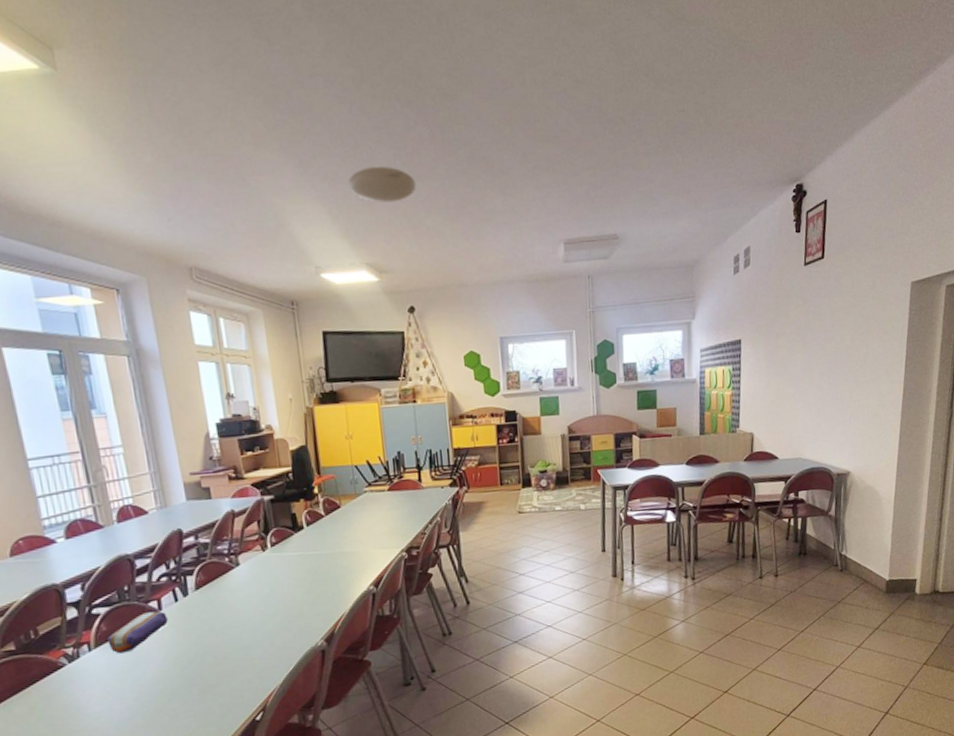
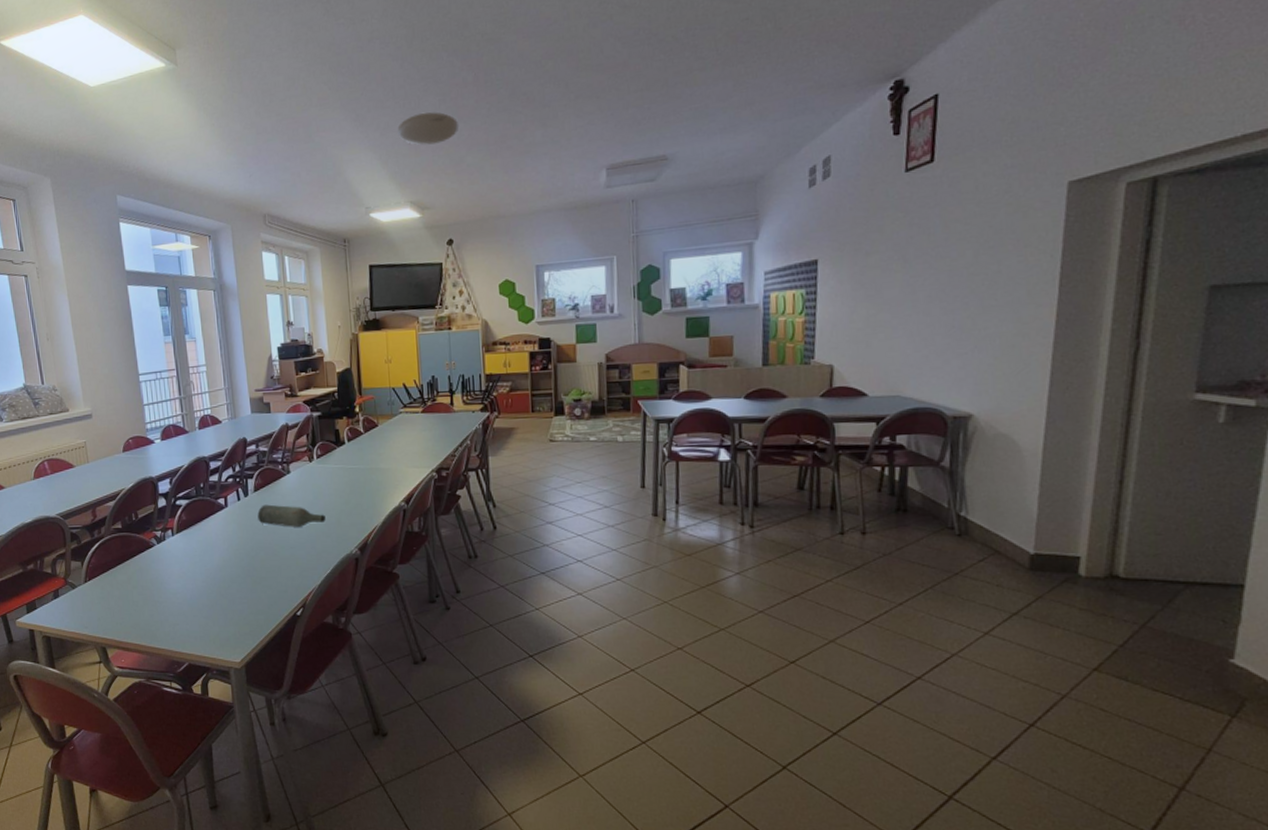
pencil case: present [107,611,168,654] -> none [186,507,232,541]
bottle: none [201,601,285,626] -> present [257,504,326,527]

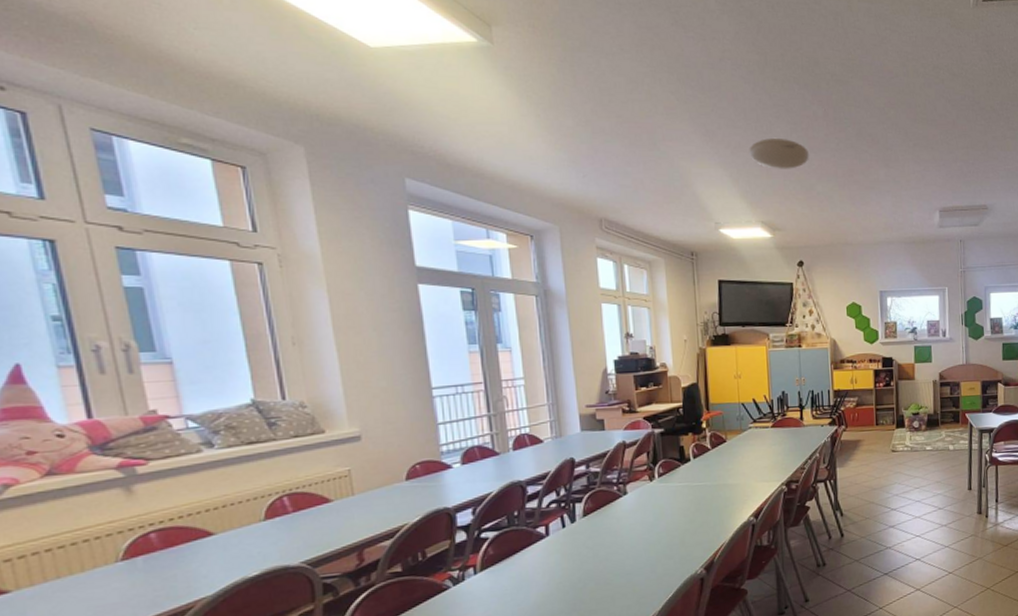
bottle: present [257,504,326,527] -> none [587,528,668,552]

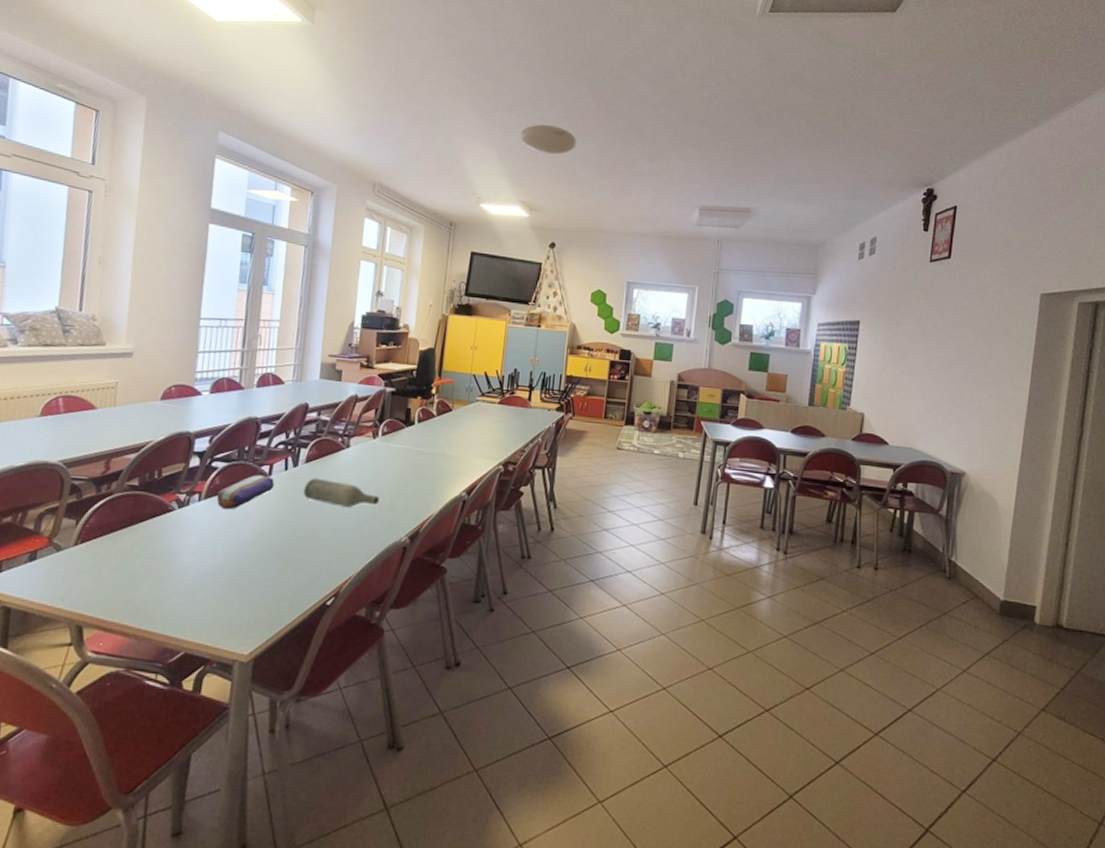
pencil case: none [493,536,554,578] -> present [216,475,275,510]
bottle: none [587,528,668,552] -> present [303,478,379,507]

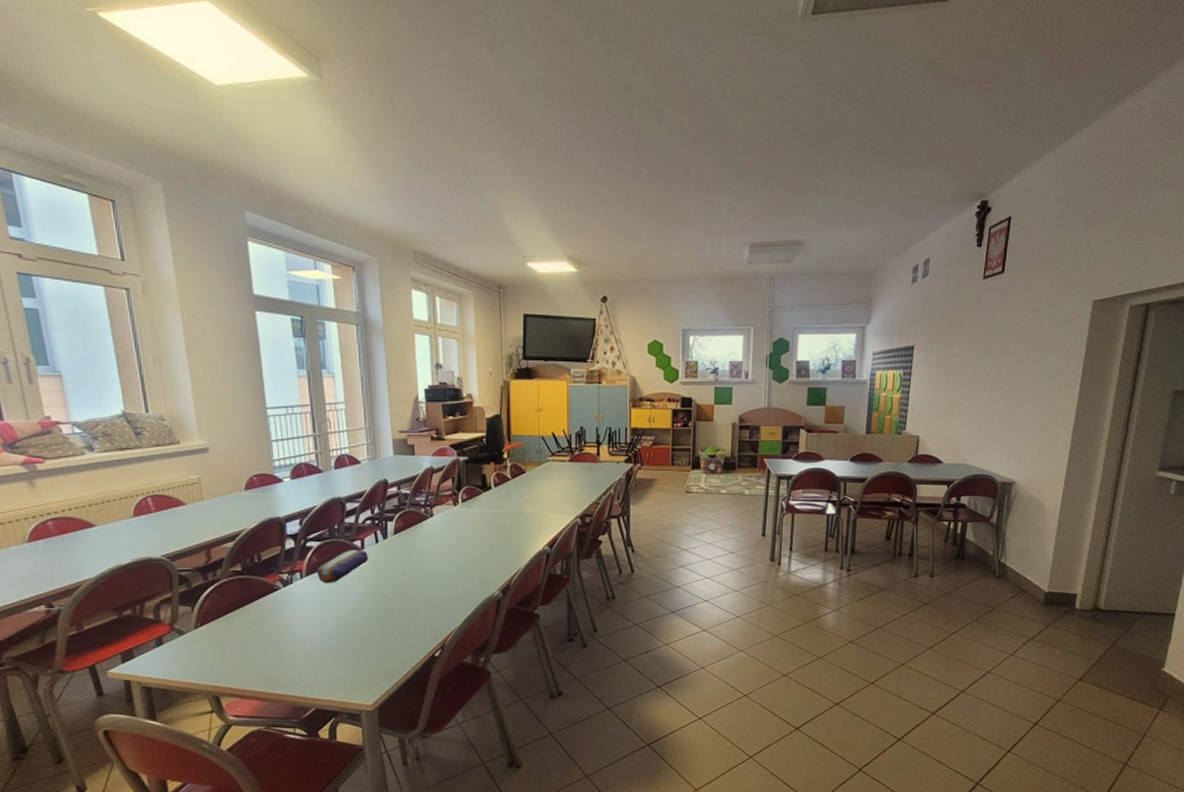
bottle: present [303,478,379,507] -> none [397,547,468,570]
ceiling light: present [519,123,578,155] -> none [558,167,619,202]

